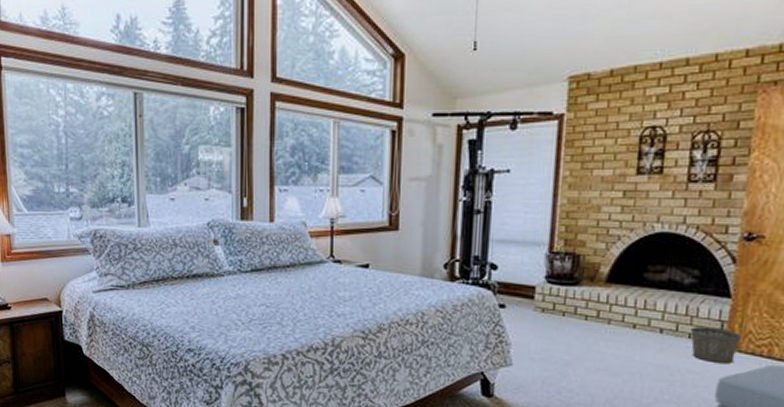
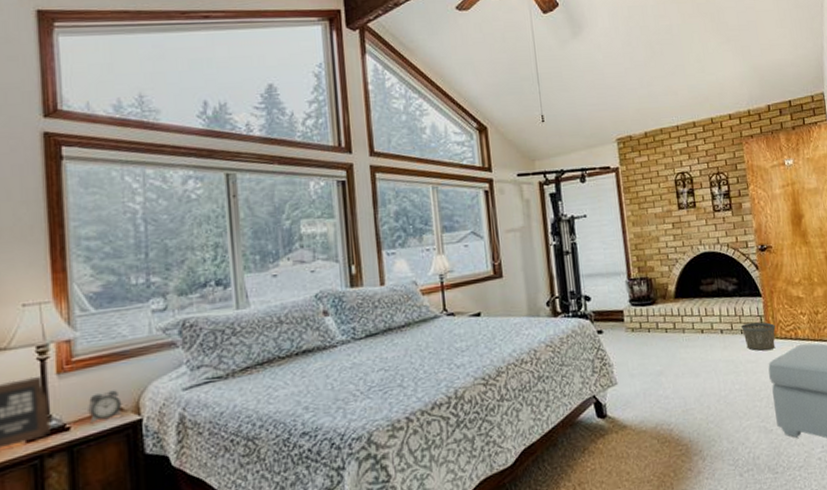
alarm clock: none [23,282,48,307] -> present [88,390,123,424]

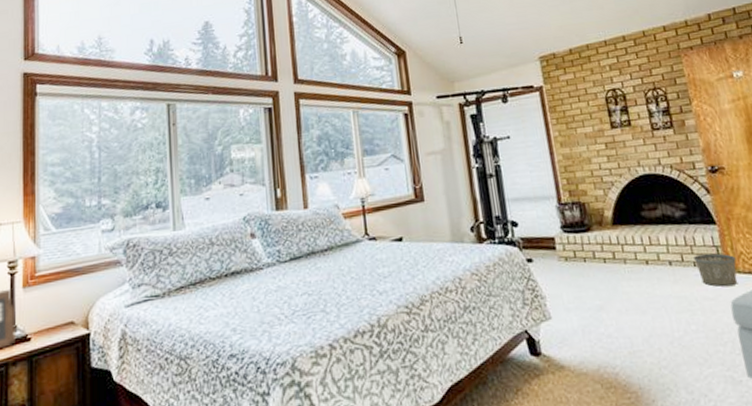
alarm clock: present [88,390,123,424] -> none [46,304,74,335]

